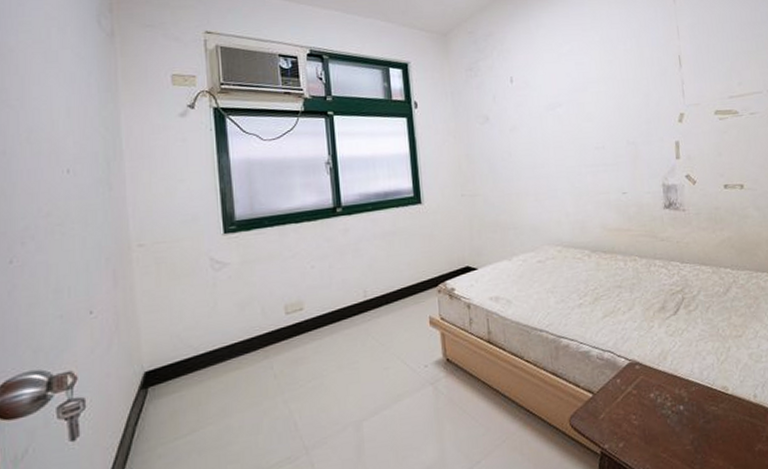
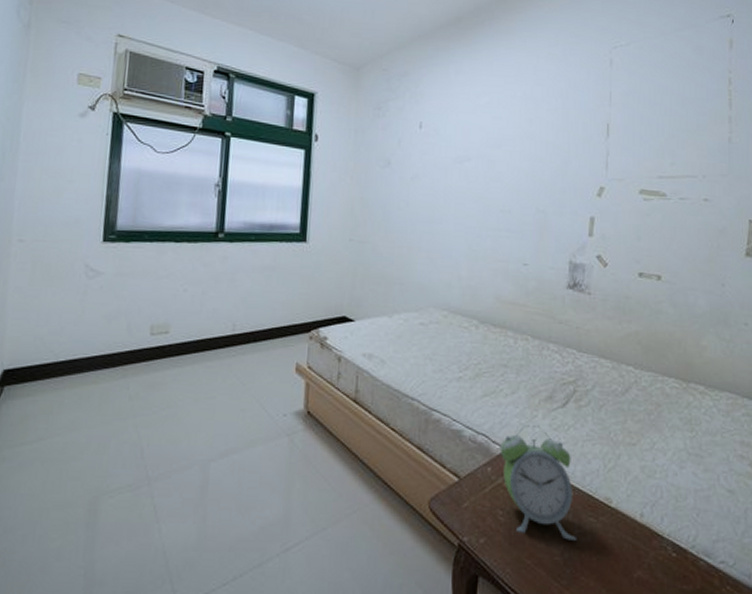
alarm clock: none [625,334,702,432] -> present [500,424,576,540]

